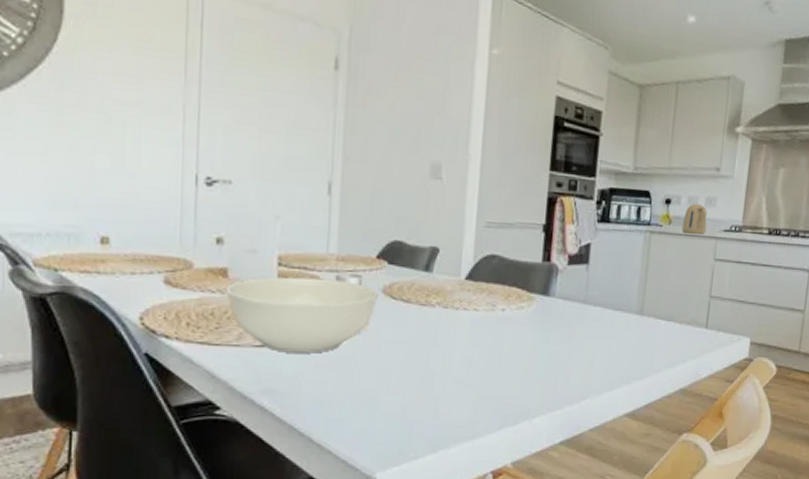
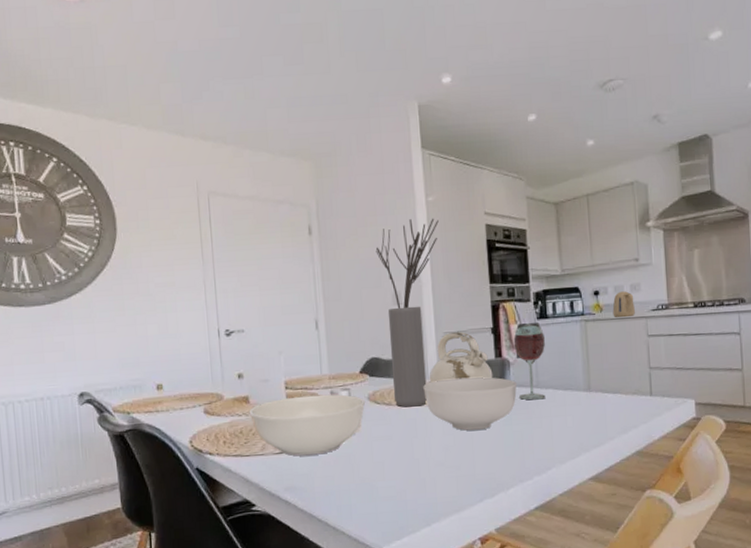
vase: none [415,73,501,308] -> present [375,218,439,407]
bowl: none [452,279,563,345] -> present [423,377,518,431]
teapot: none [460,222,537,287] -> present [429,331,493,383]
wineglass: none [563,225,603,318] -> present [513,323,546,400]

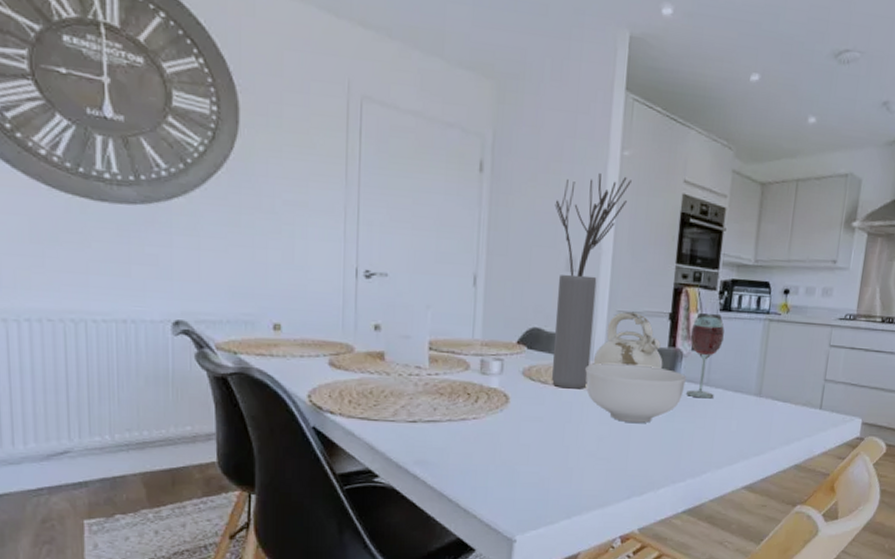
bowl: present [249,394,366,456] -> none [382,360,519,429]
kettle: present [612,291,635,318] -> none [799,294,824,324]

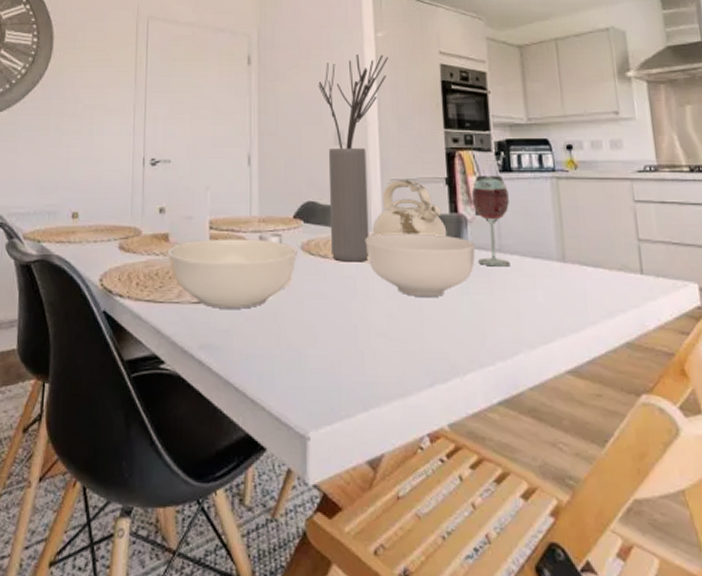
bowl: none [382,360,519,429] -> present [167,238,298,309]

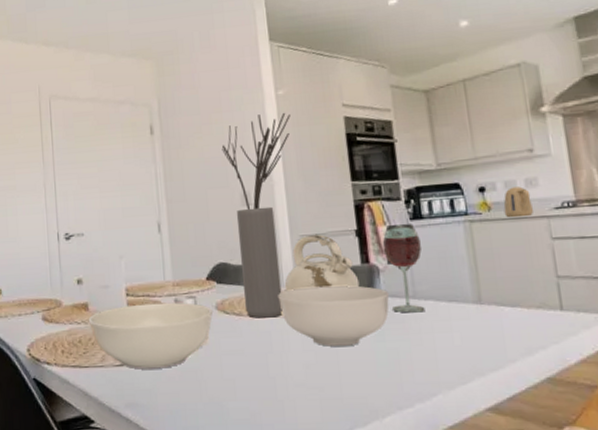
kettle: none [589,147,617,178] -> present [503,186,533,218]

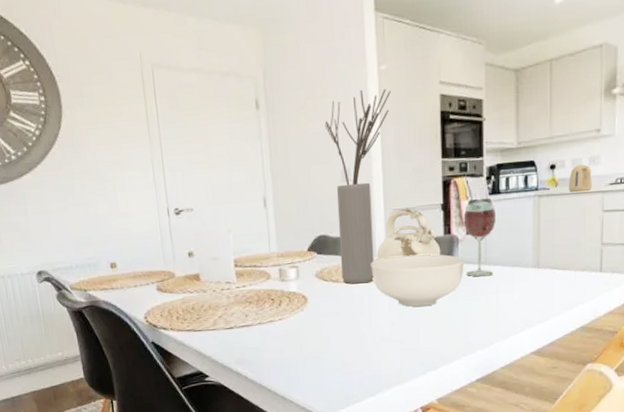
bowl: present [88,302,214,370] -> none [200,271,314,331]

